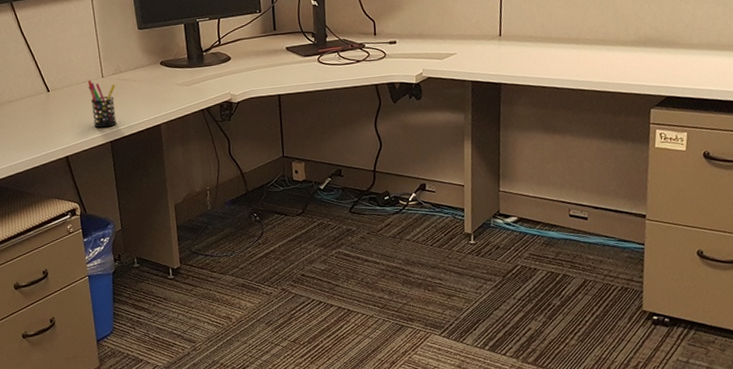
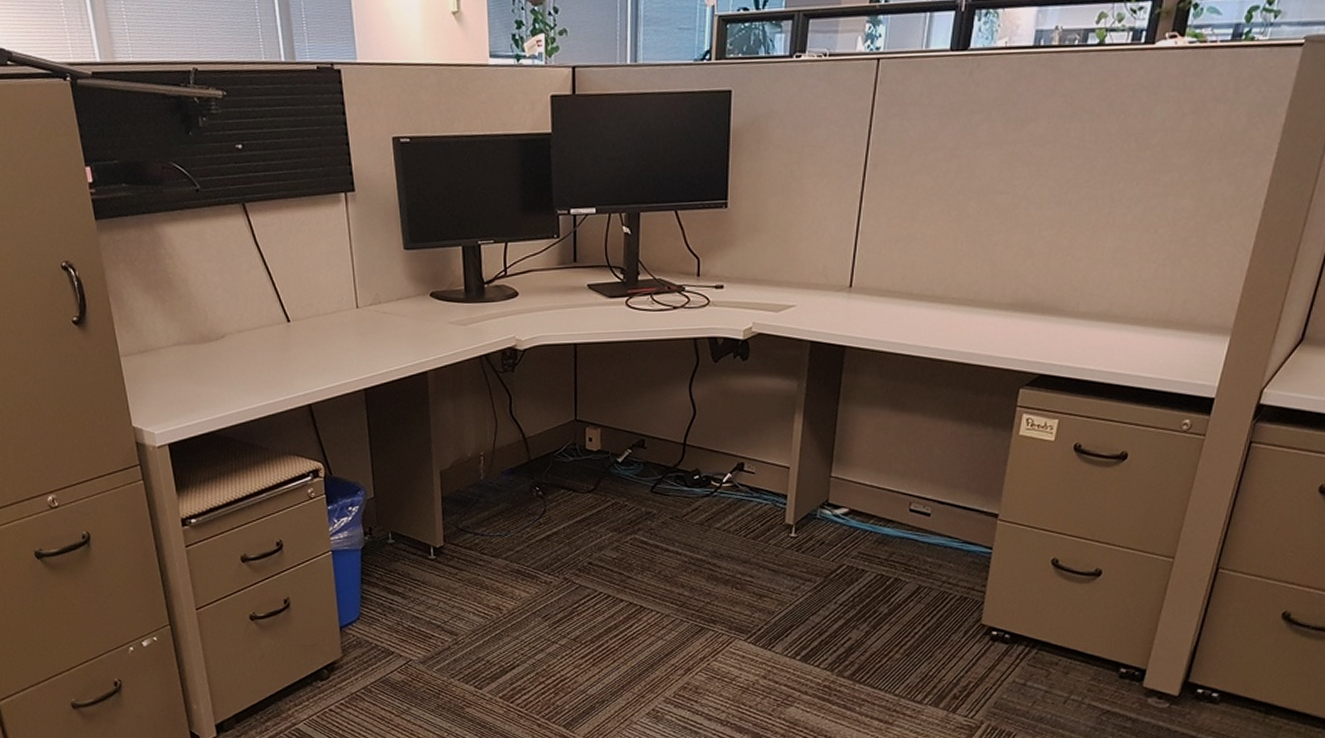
pen holder: present [87,79,117,128] -> none [338,310,374,372]

